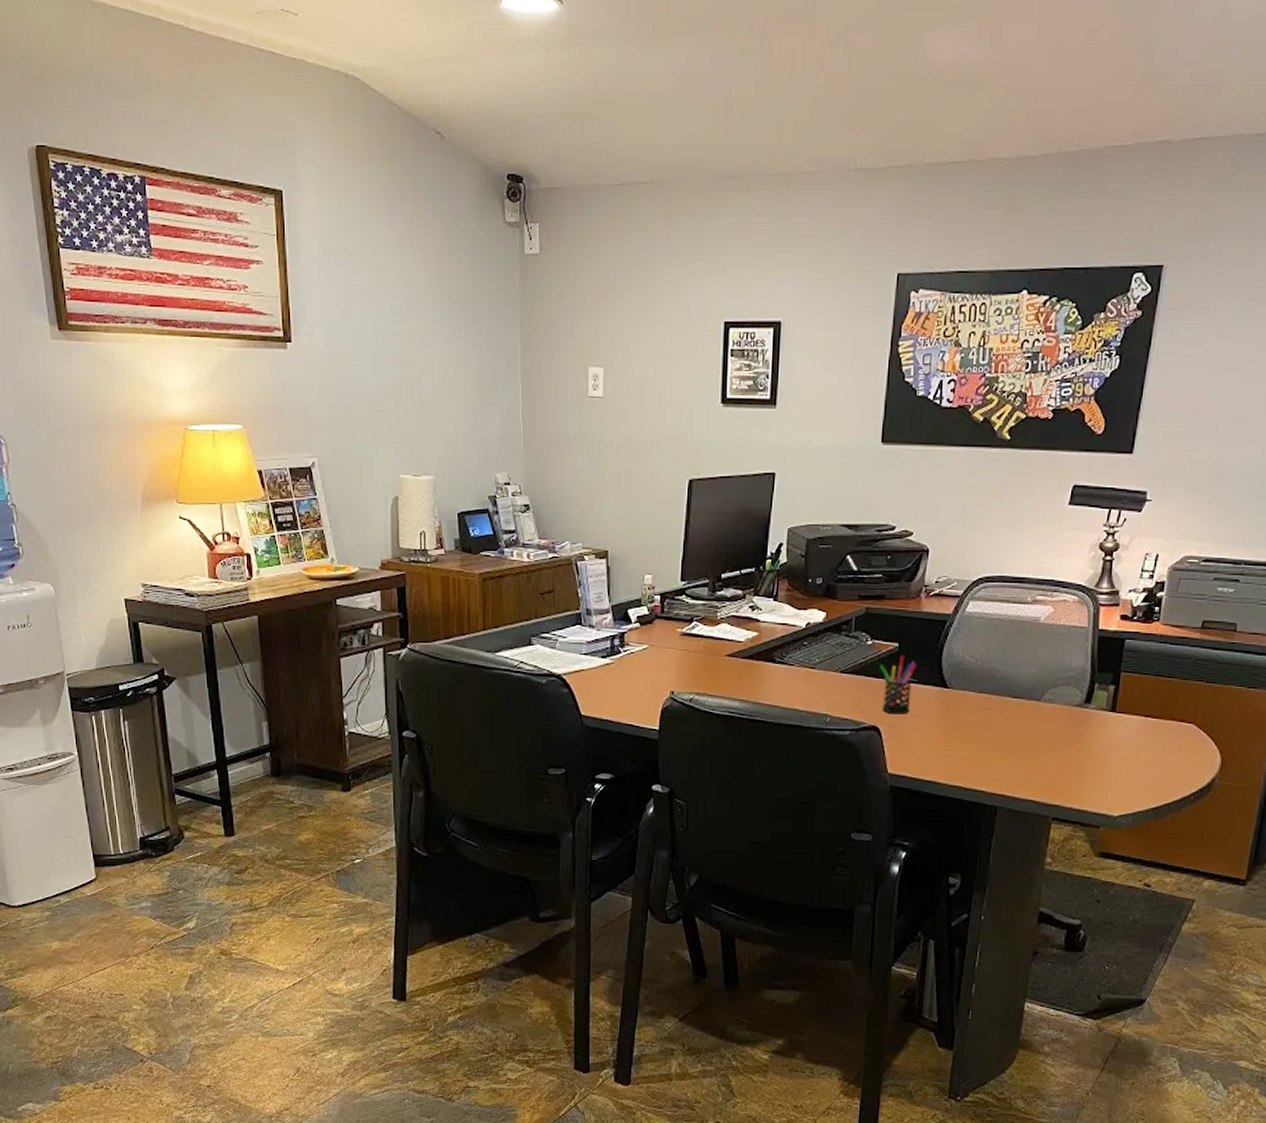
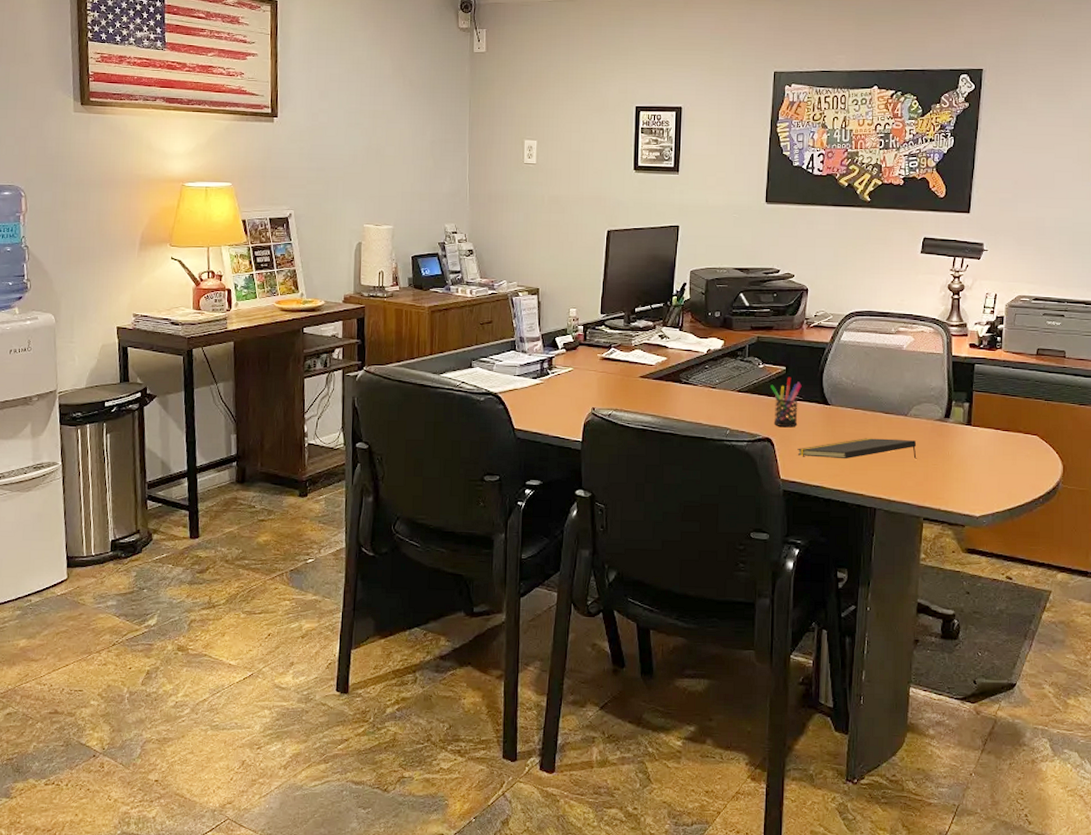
notepad: none [908,726,1050,751] -> present [797,438,917,459]

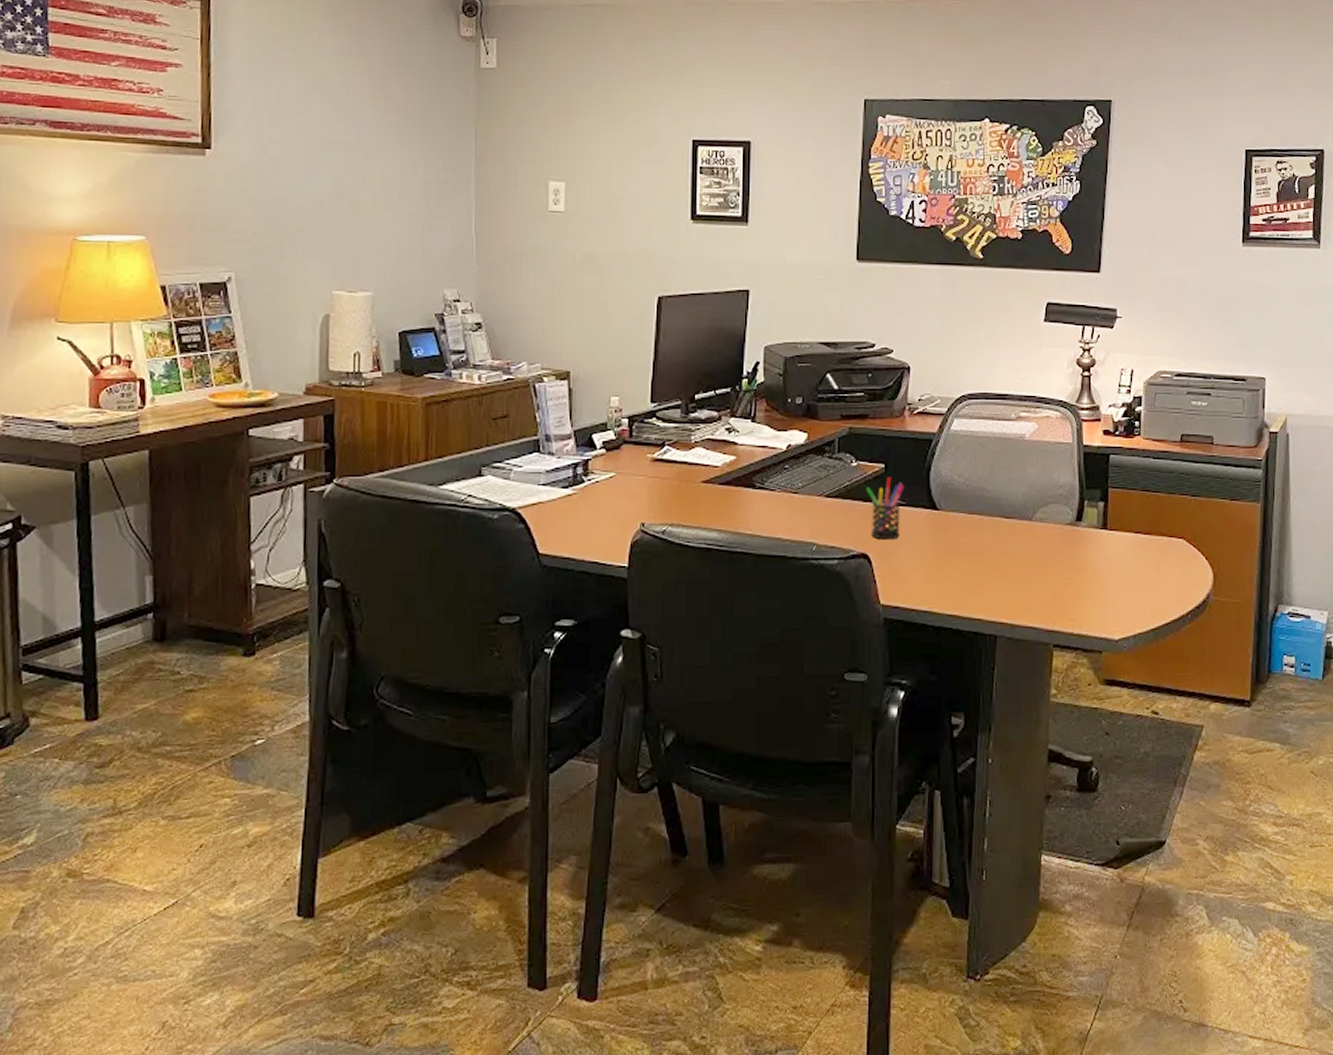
notepad: present [797,438,917,459] -> none [900,549,1044,576]

